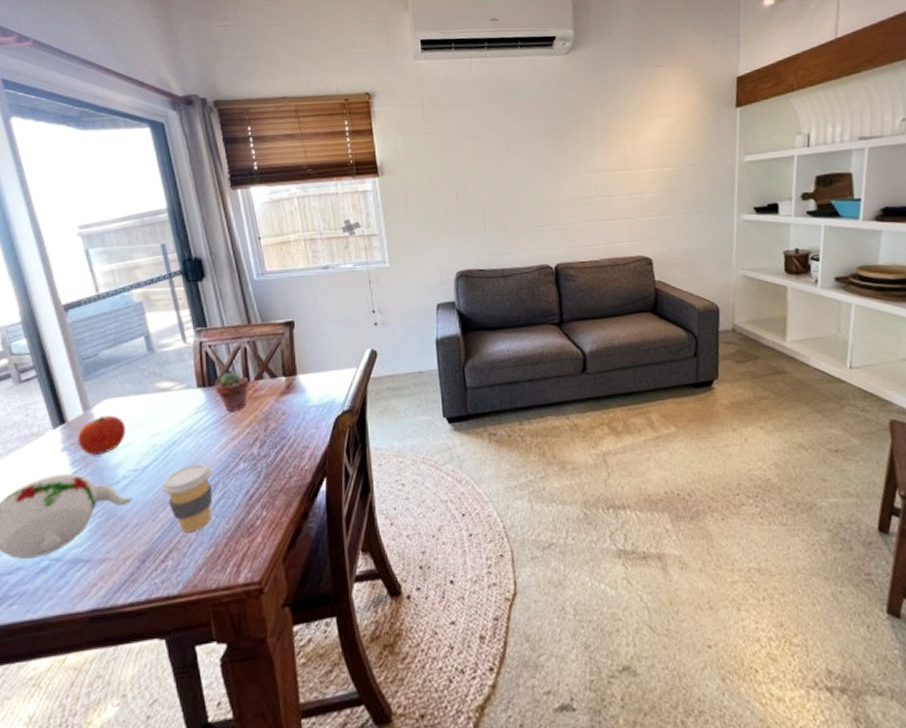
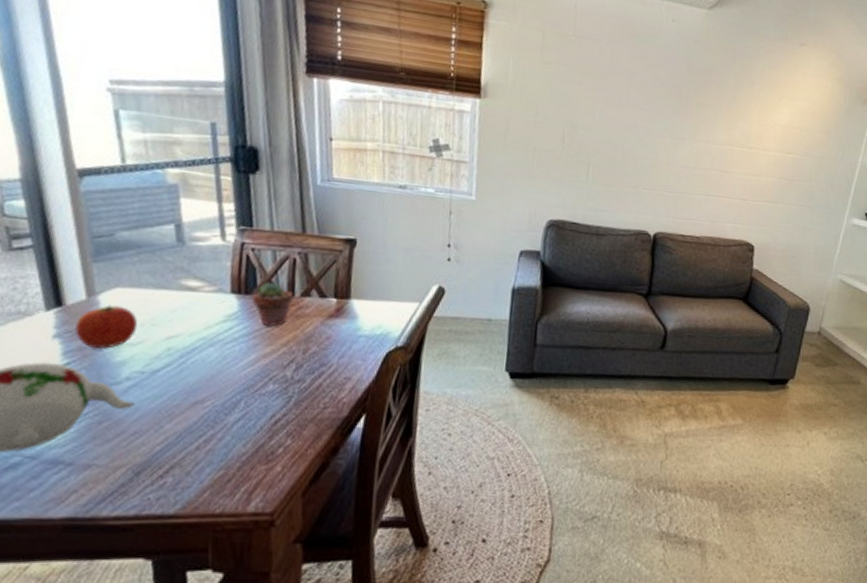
coffee cup: present [161,463,212,533] -> none [171,377,235,451]

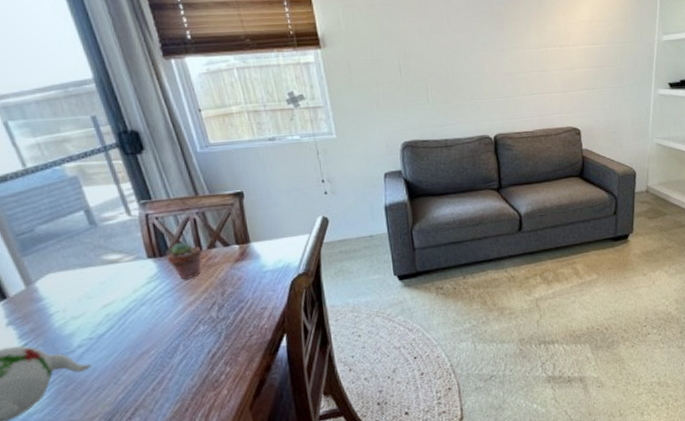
apple: present [75,305,138,350] -> none [23,288,76,328]

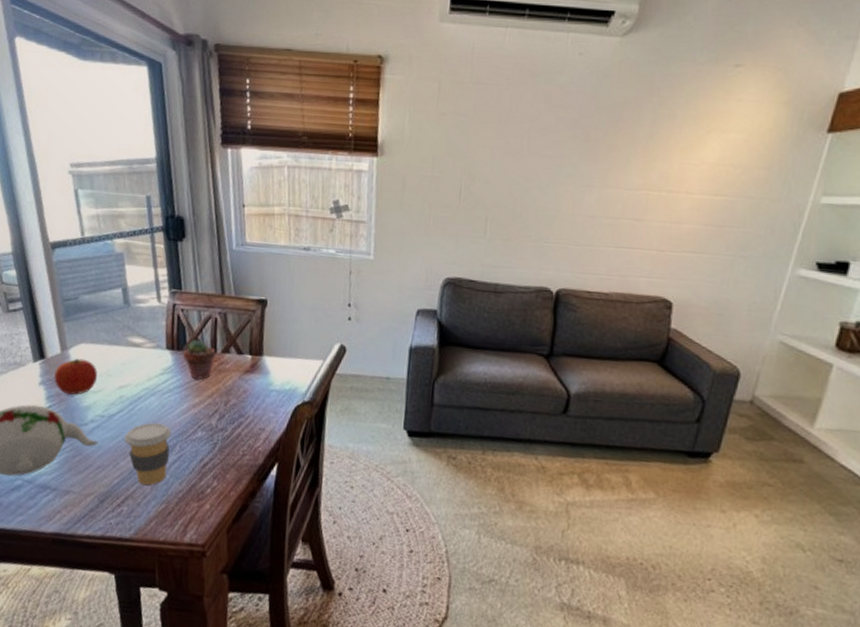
apple: none [23,288,76,328] -> present [54,358,98,395]
coffee cup: none [120,328,175,392] -> present [124,422,172,486]

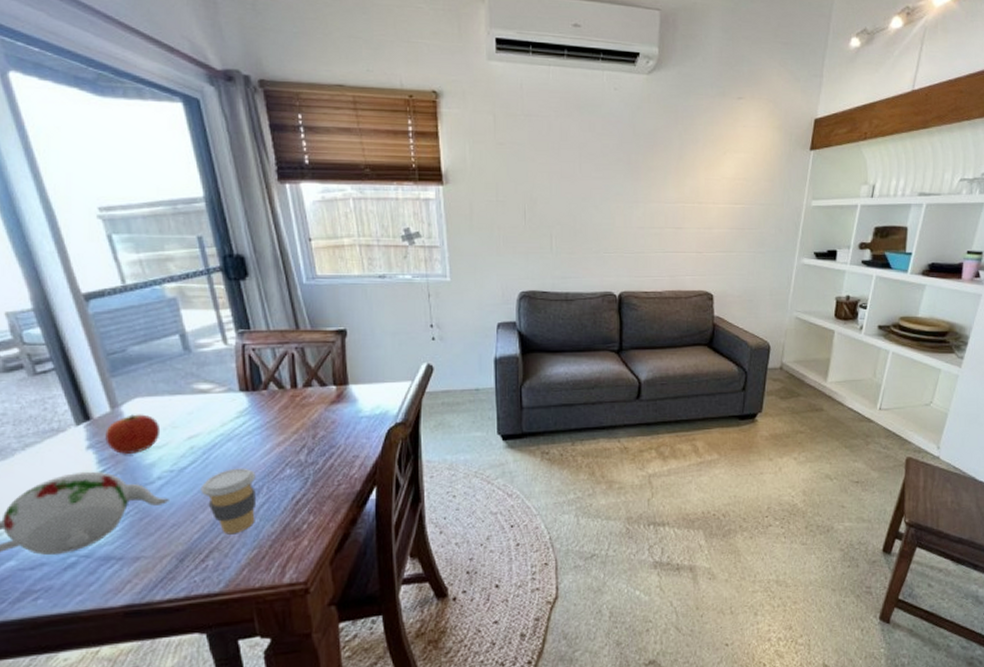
potted succulent: present [183,339,216,380] -> none [259,377,297,418]

